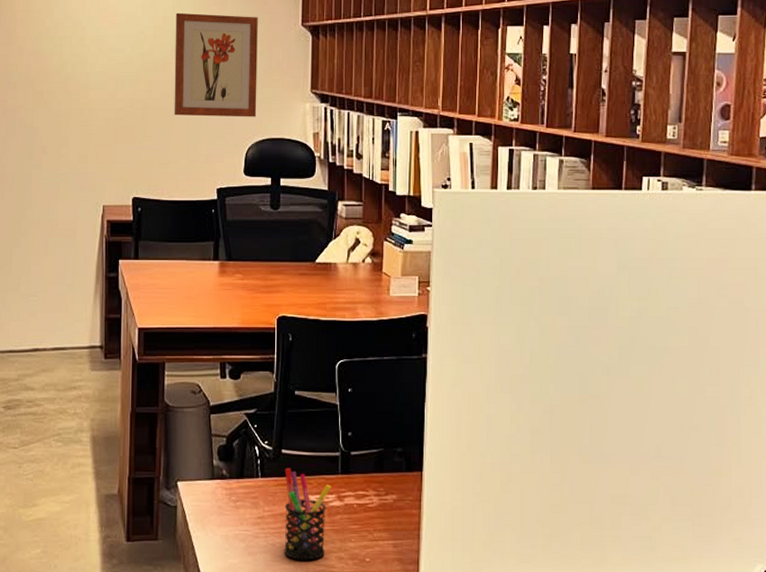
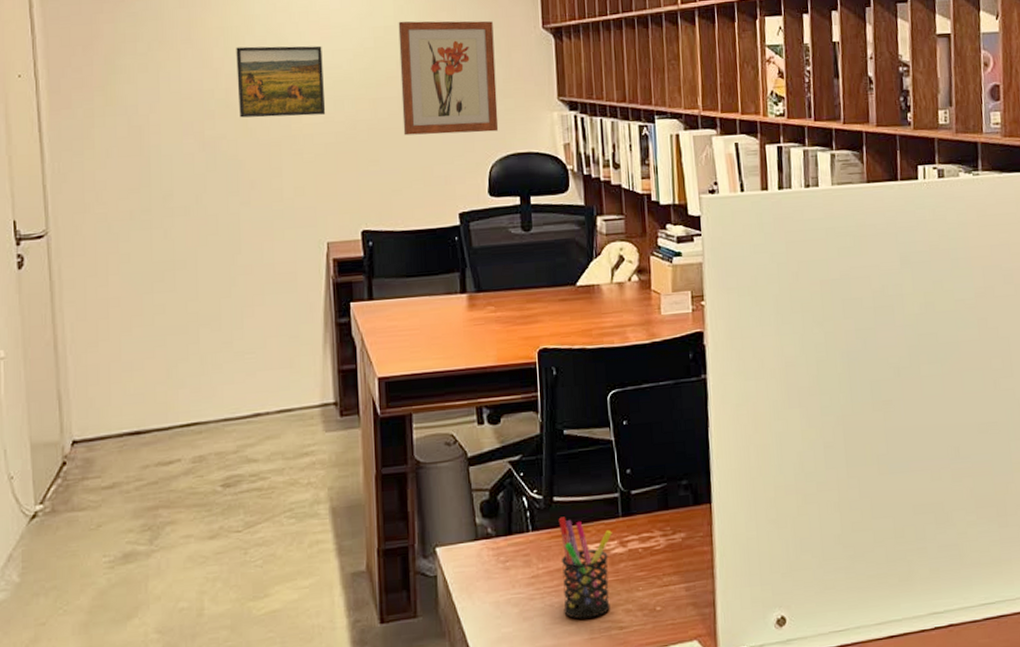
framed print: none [36,28,109,92] -> present [236,45,326,118]

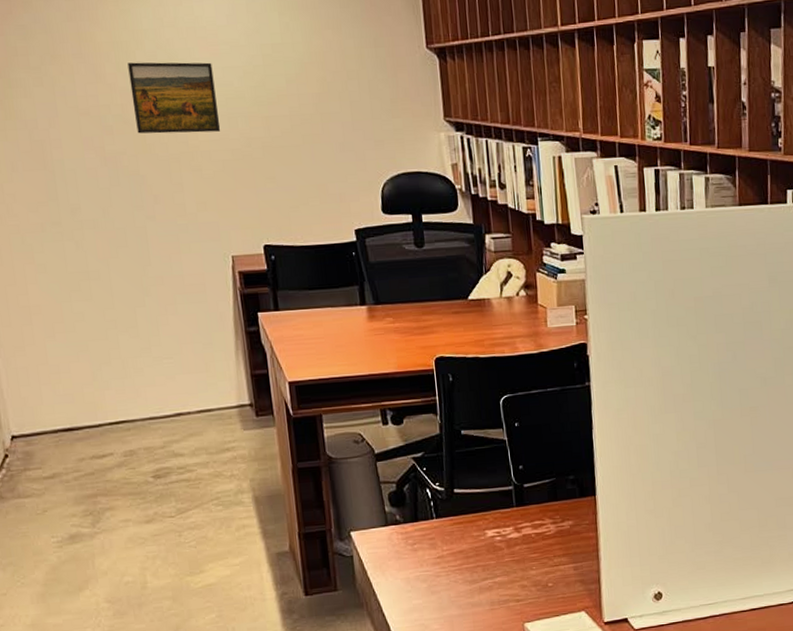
wall art: present [398,20,499,136] -> none [285,38,389,154]
pen holder: present [558,517,612,620] -> none [459,506,508,593]

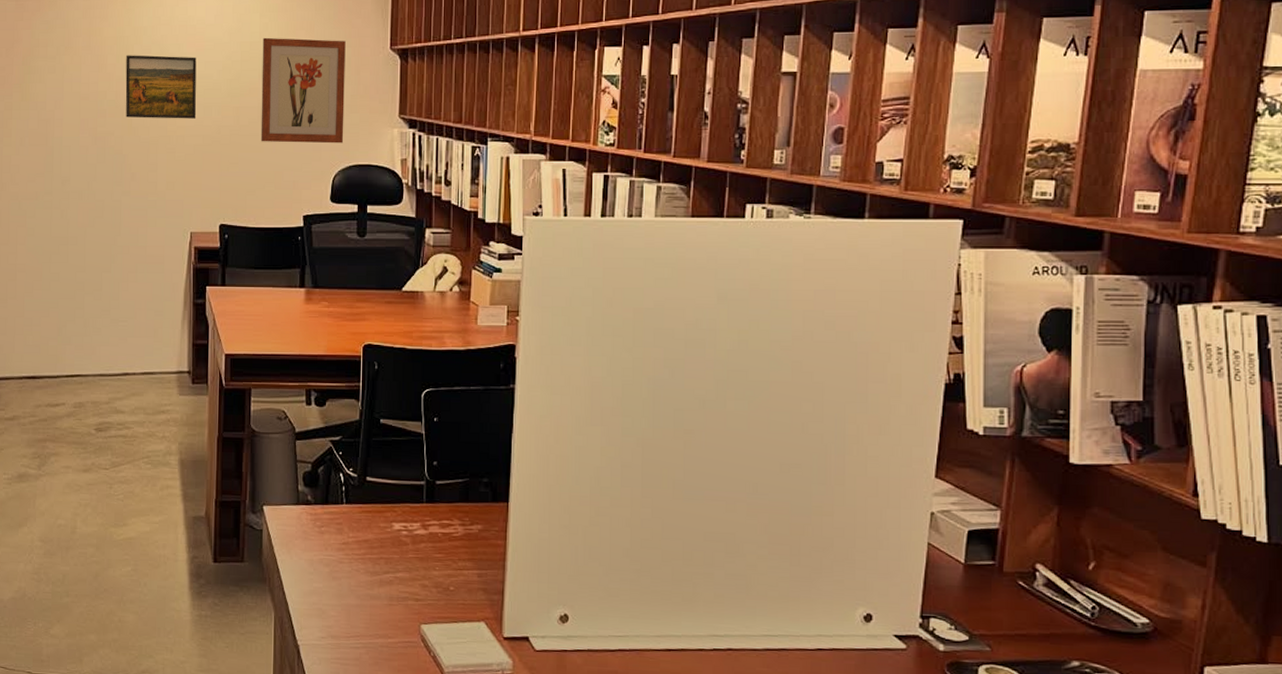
wall art: none [285,38,389,154] -> present [260,37,346,144]

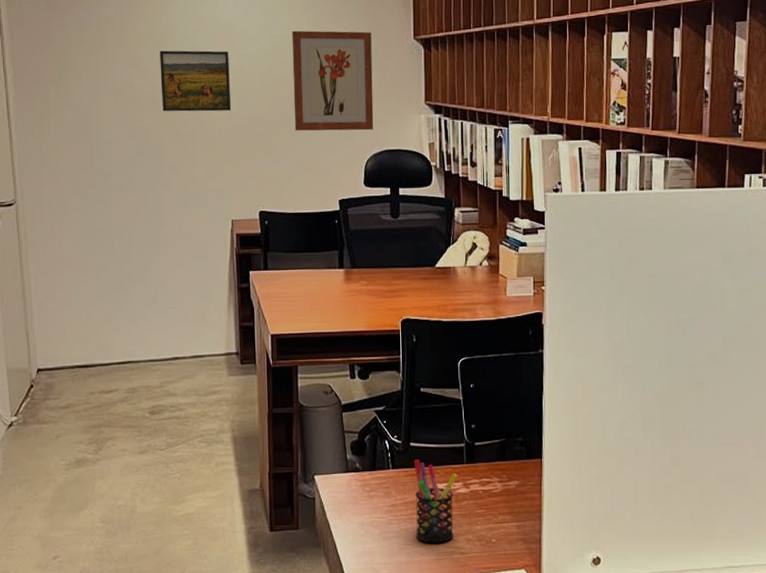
pen holder: none [368,495,416,587] -> present [414,459,458,543]

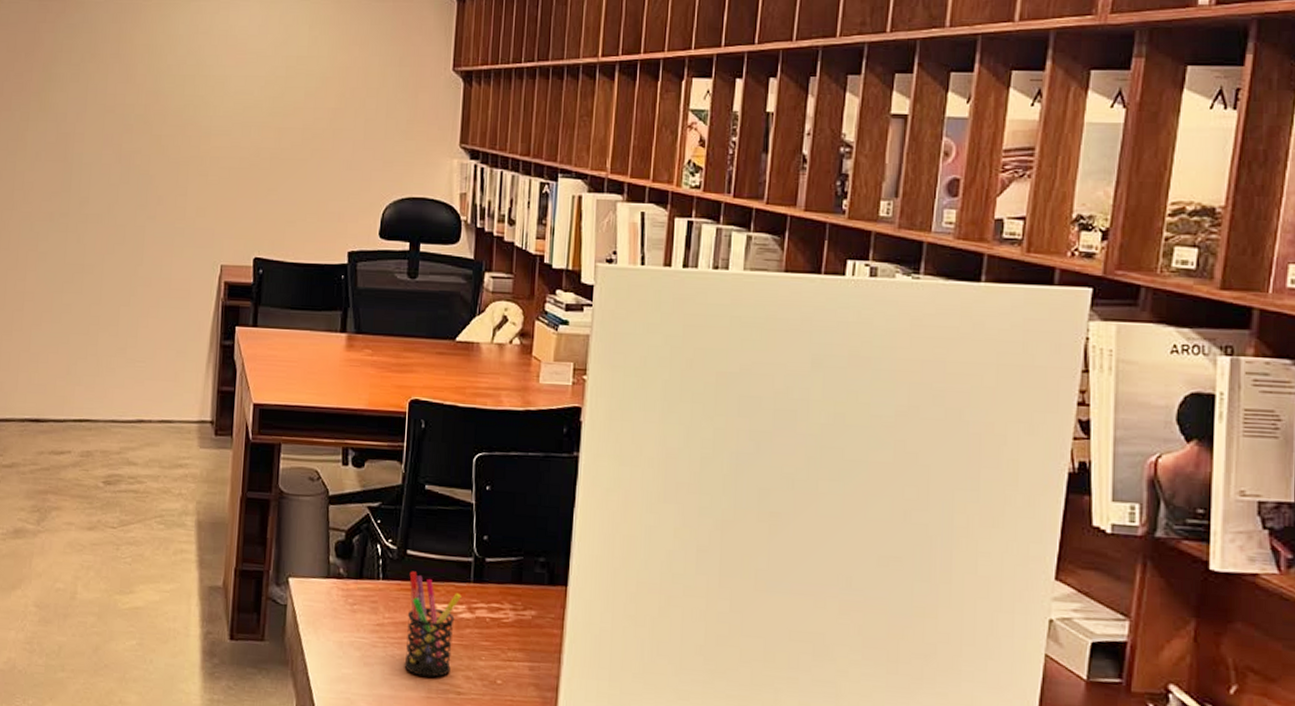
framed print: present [160,50,232,112] -> none [155,65,237,139]
wall art: present [292,30,374,131] -> none [304,52,403,173]

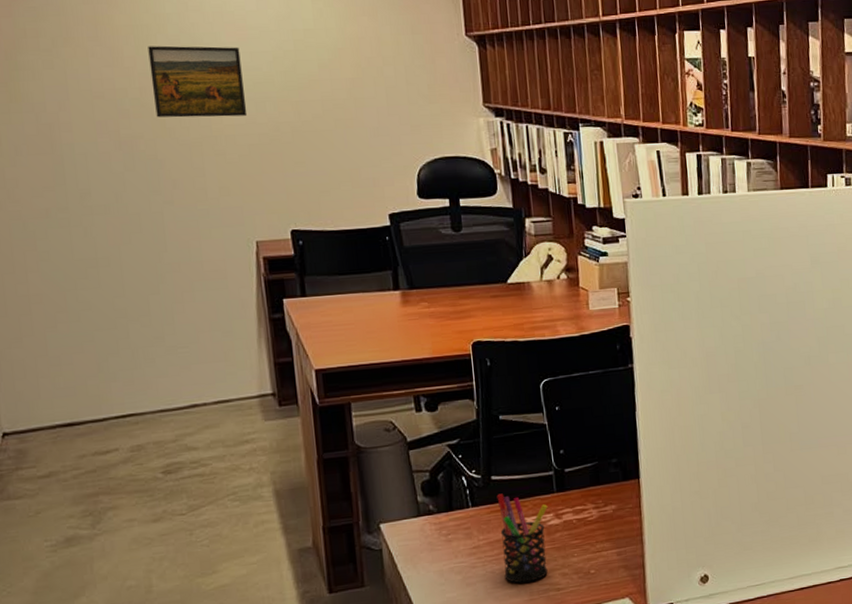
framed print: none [155,65,237,139] -> present [148,45,248,118]

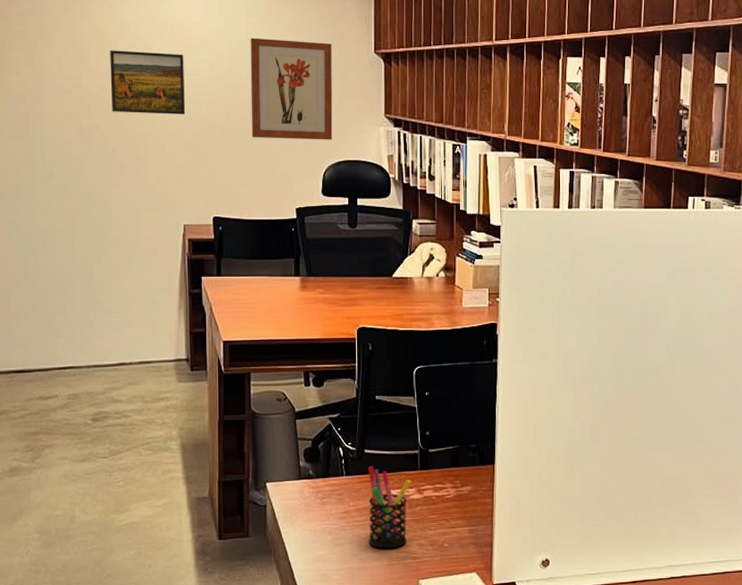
wall art: none [318,24,426,138] -> present [250,37,333,140]

